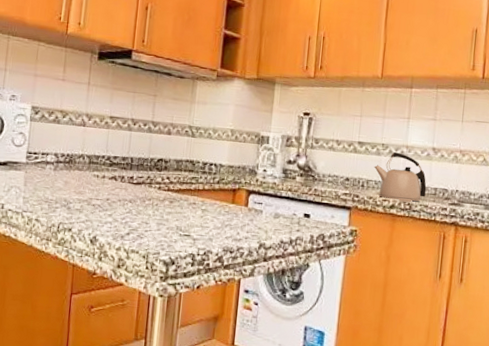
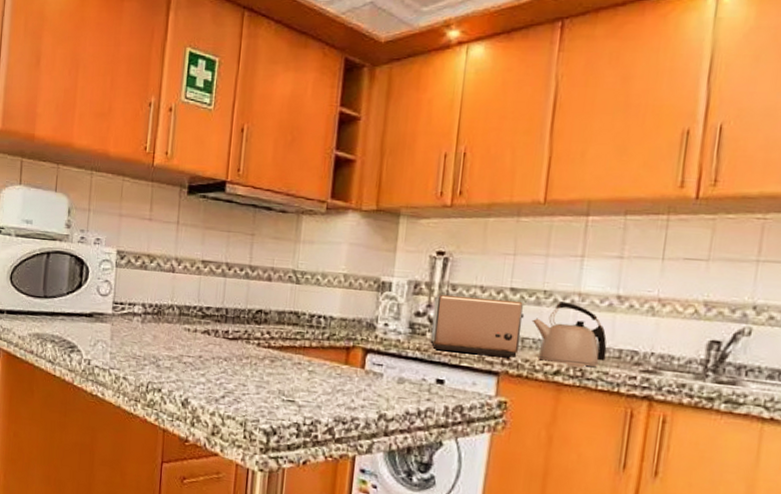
toaster: none [299,147,369,196] -> present [430,295,525,358]

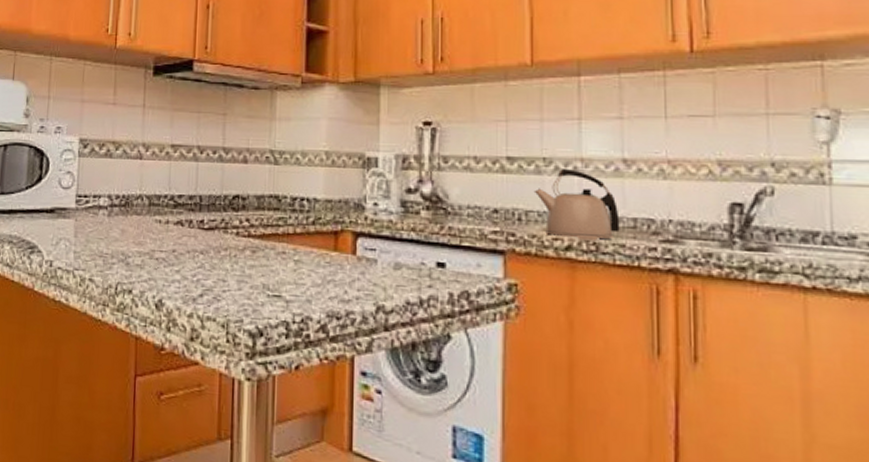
toaster: present [430,295,525,358] -> none [425,168,525,235]

